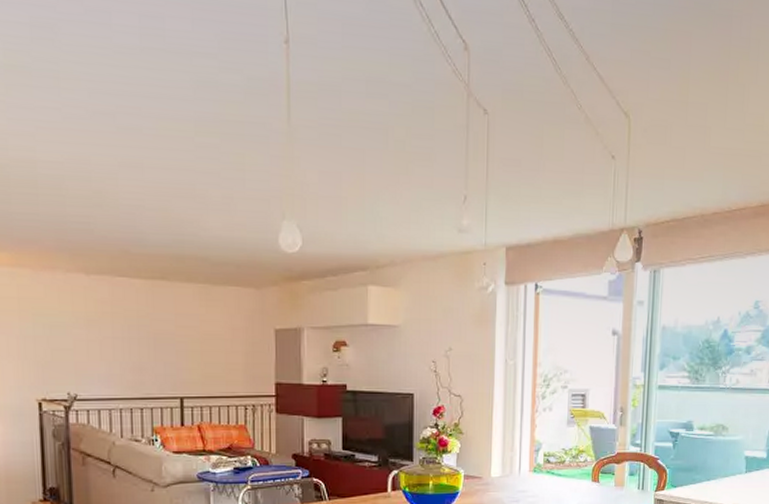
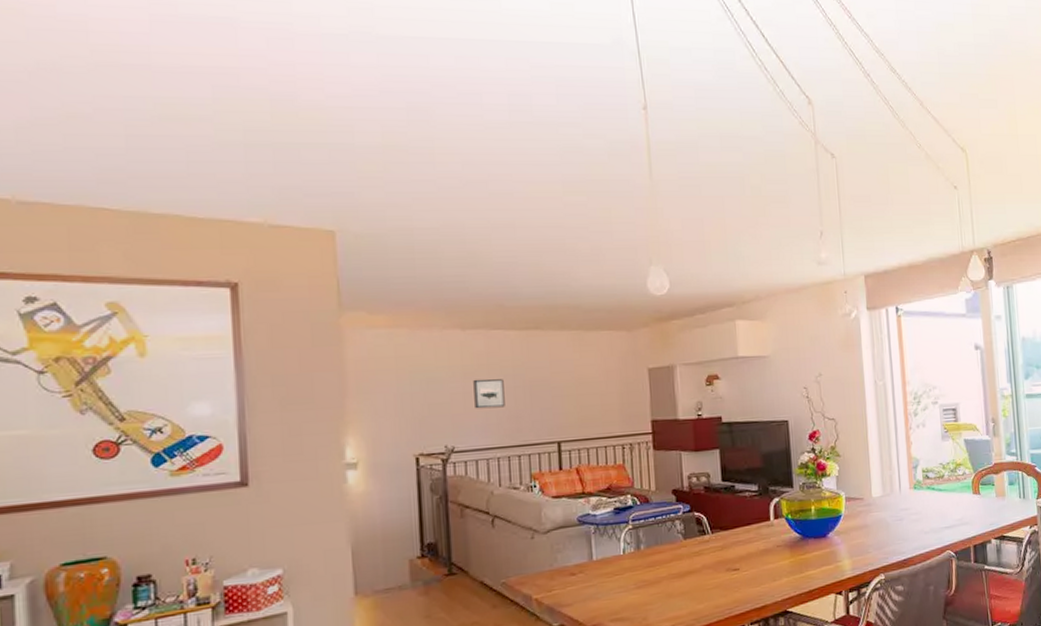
wall art: none [97,327,129,358] -> present [473,379,505,409]

